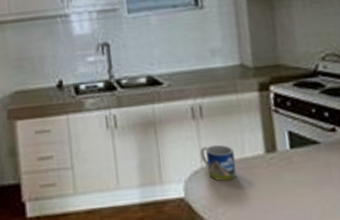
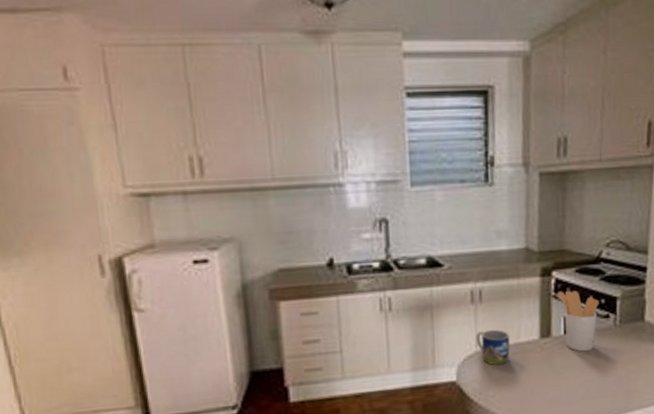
utensil holder: none [277,104,324,167] -> present [557,290,599,352]

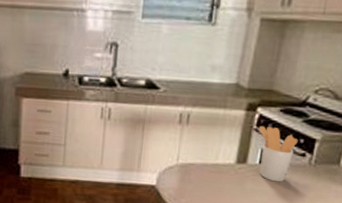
mug: present [475,329,510,366] -> none [178,148,208,180]

